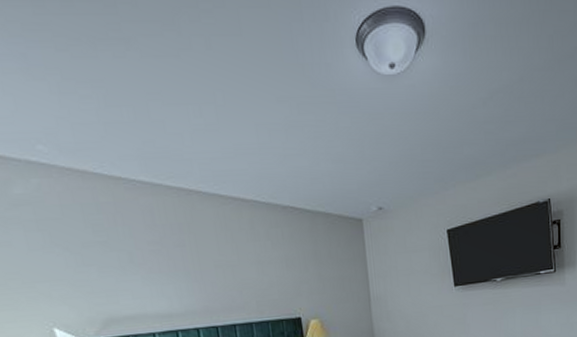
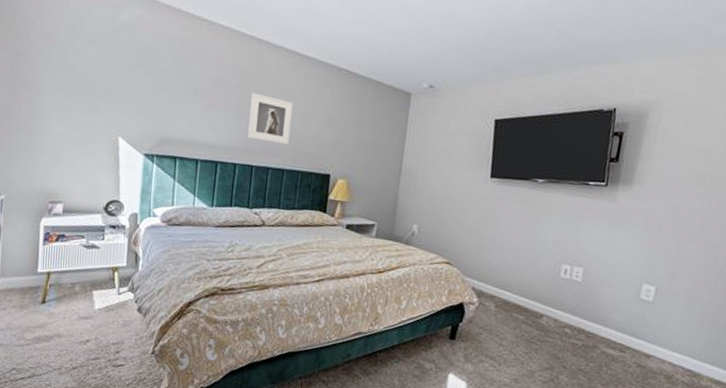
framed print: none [196,249,250,299] -> present [248,93,293,145]

